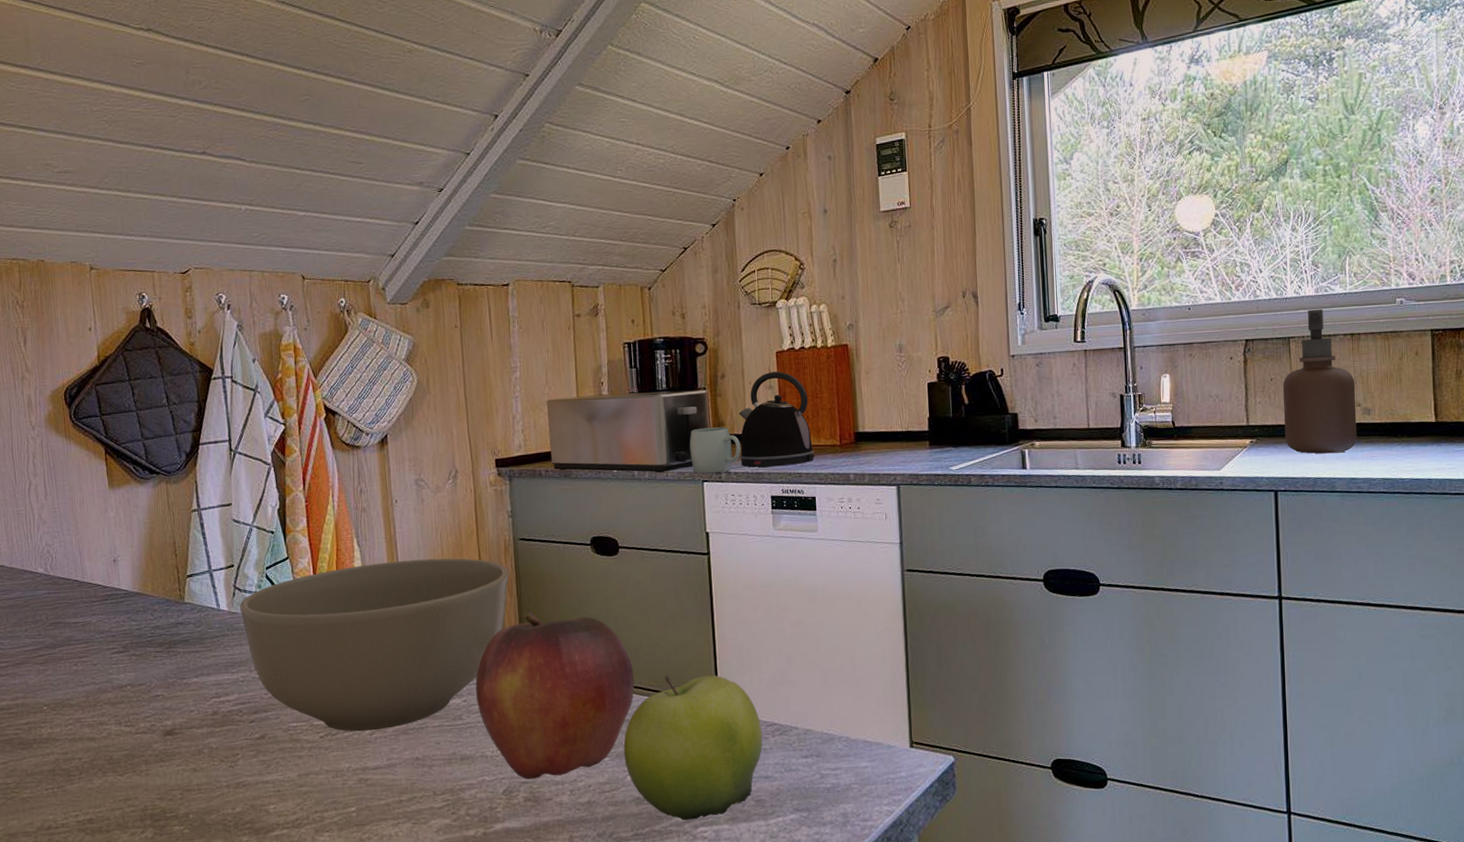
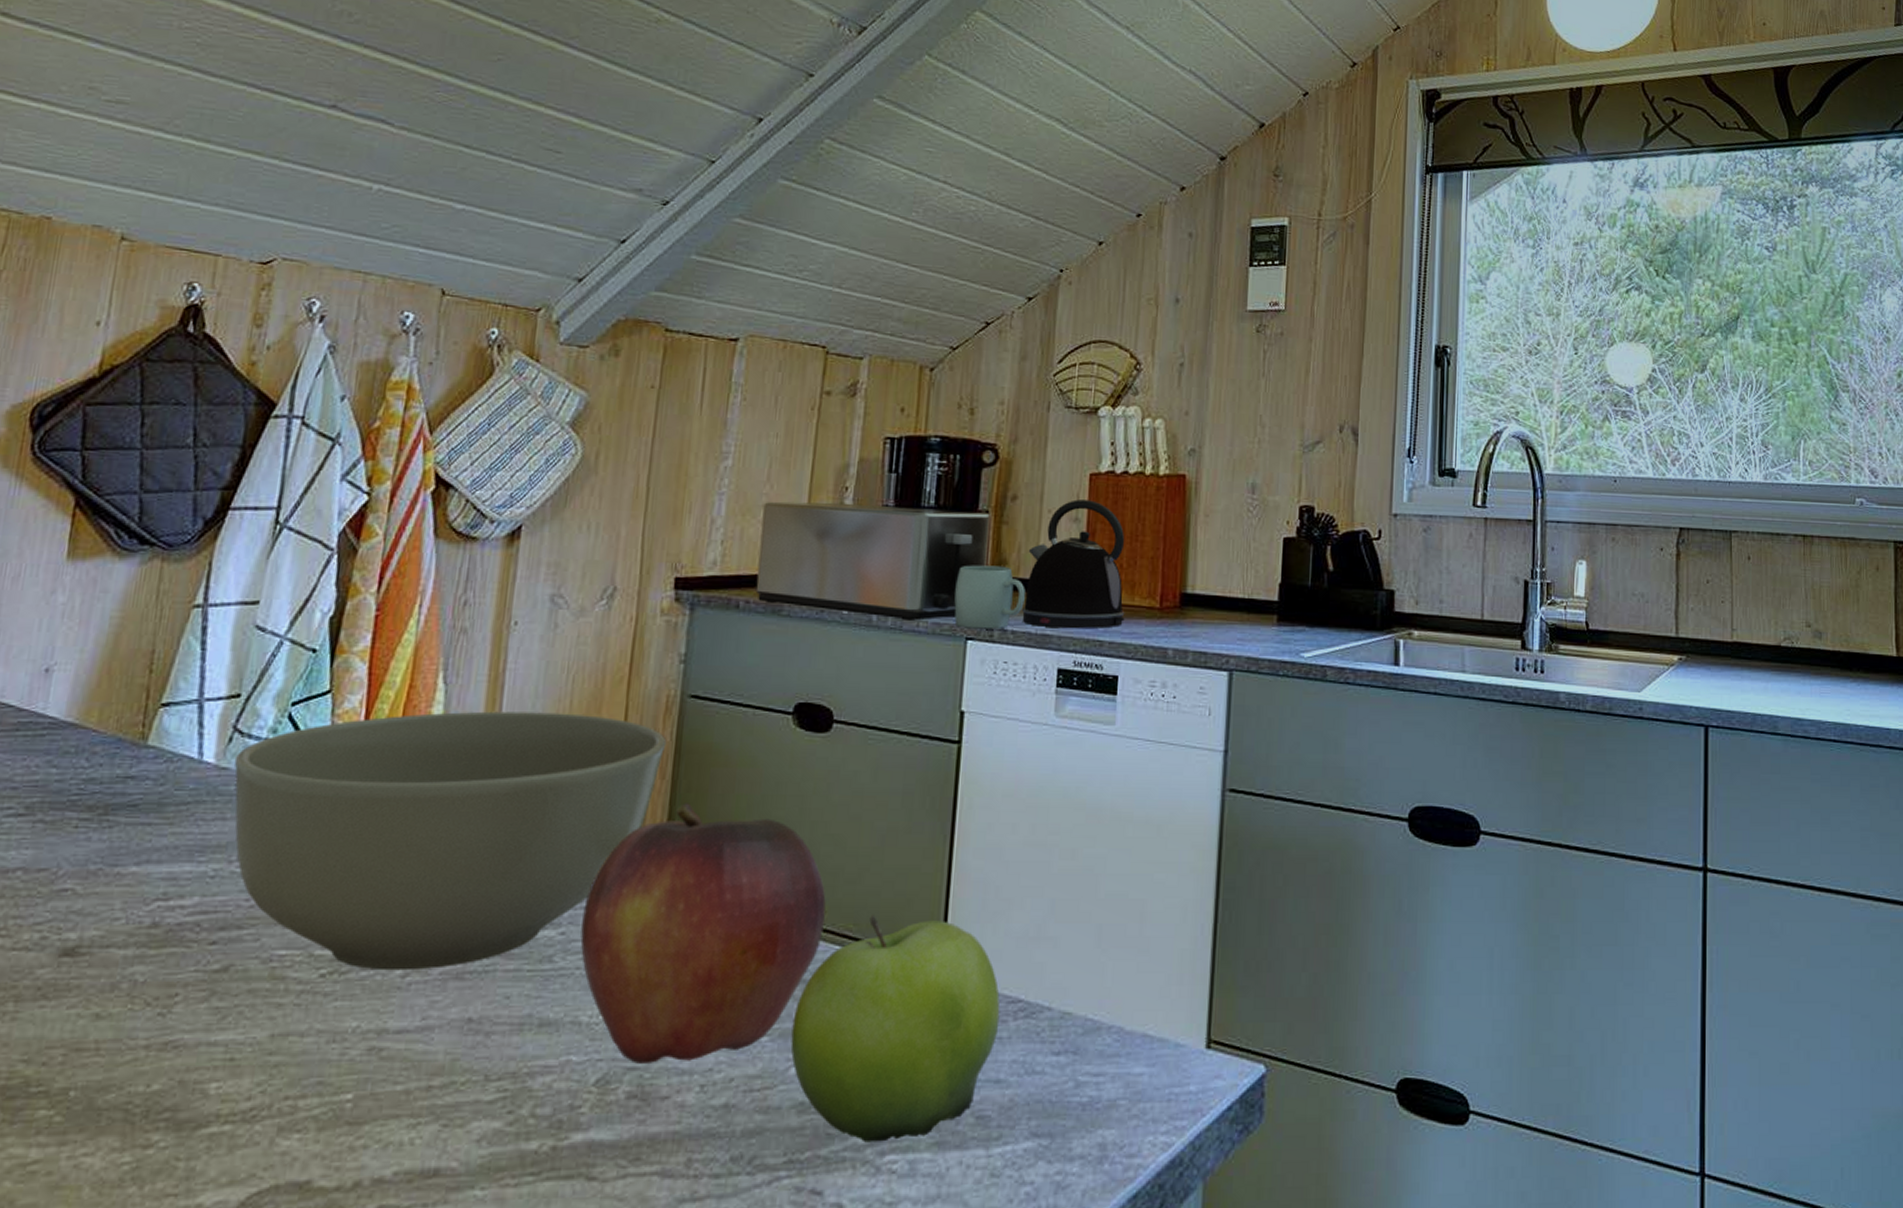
soap dispenser: present [1282,309,1357,454] -> none [1720,499,1806,684]

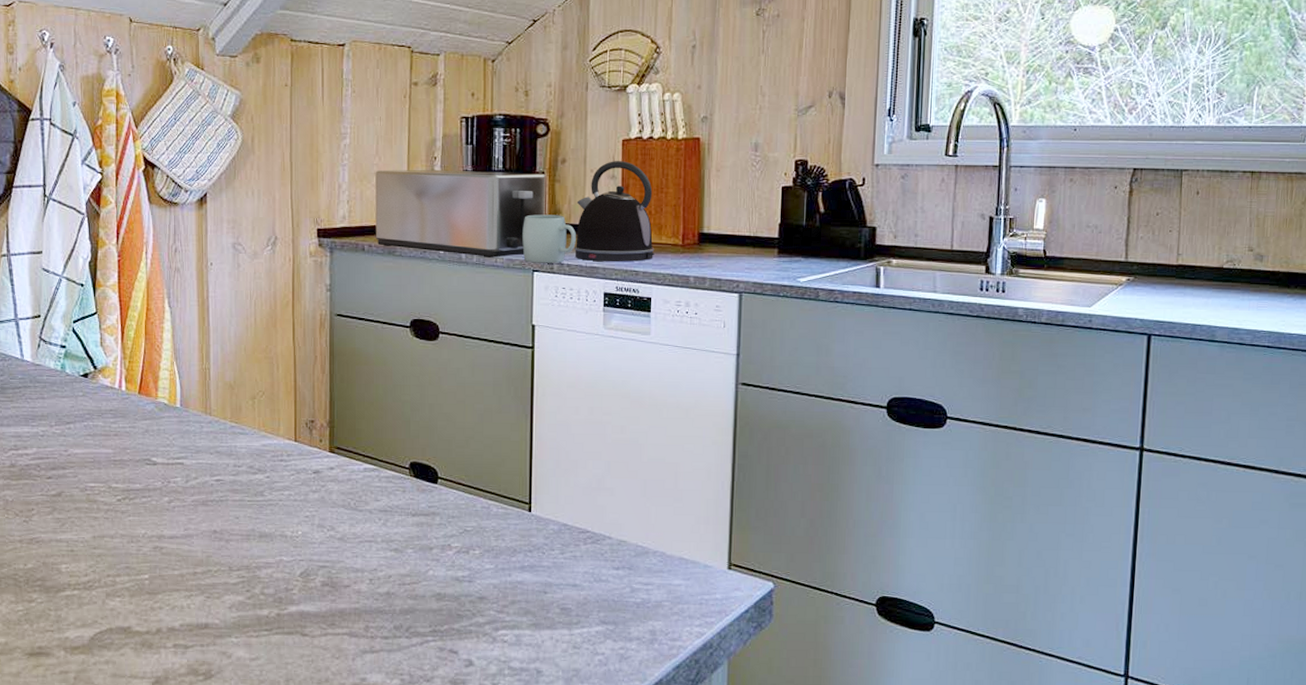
bowl: present [234,711,667,971] -> none [43,326,324,499]
fruit: present [580,803,826,1064] -> none [280,390,444,564]
fruit: present [790,914,1000,1143] -> none [428,469,574,622]

